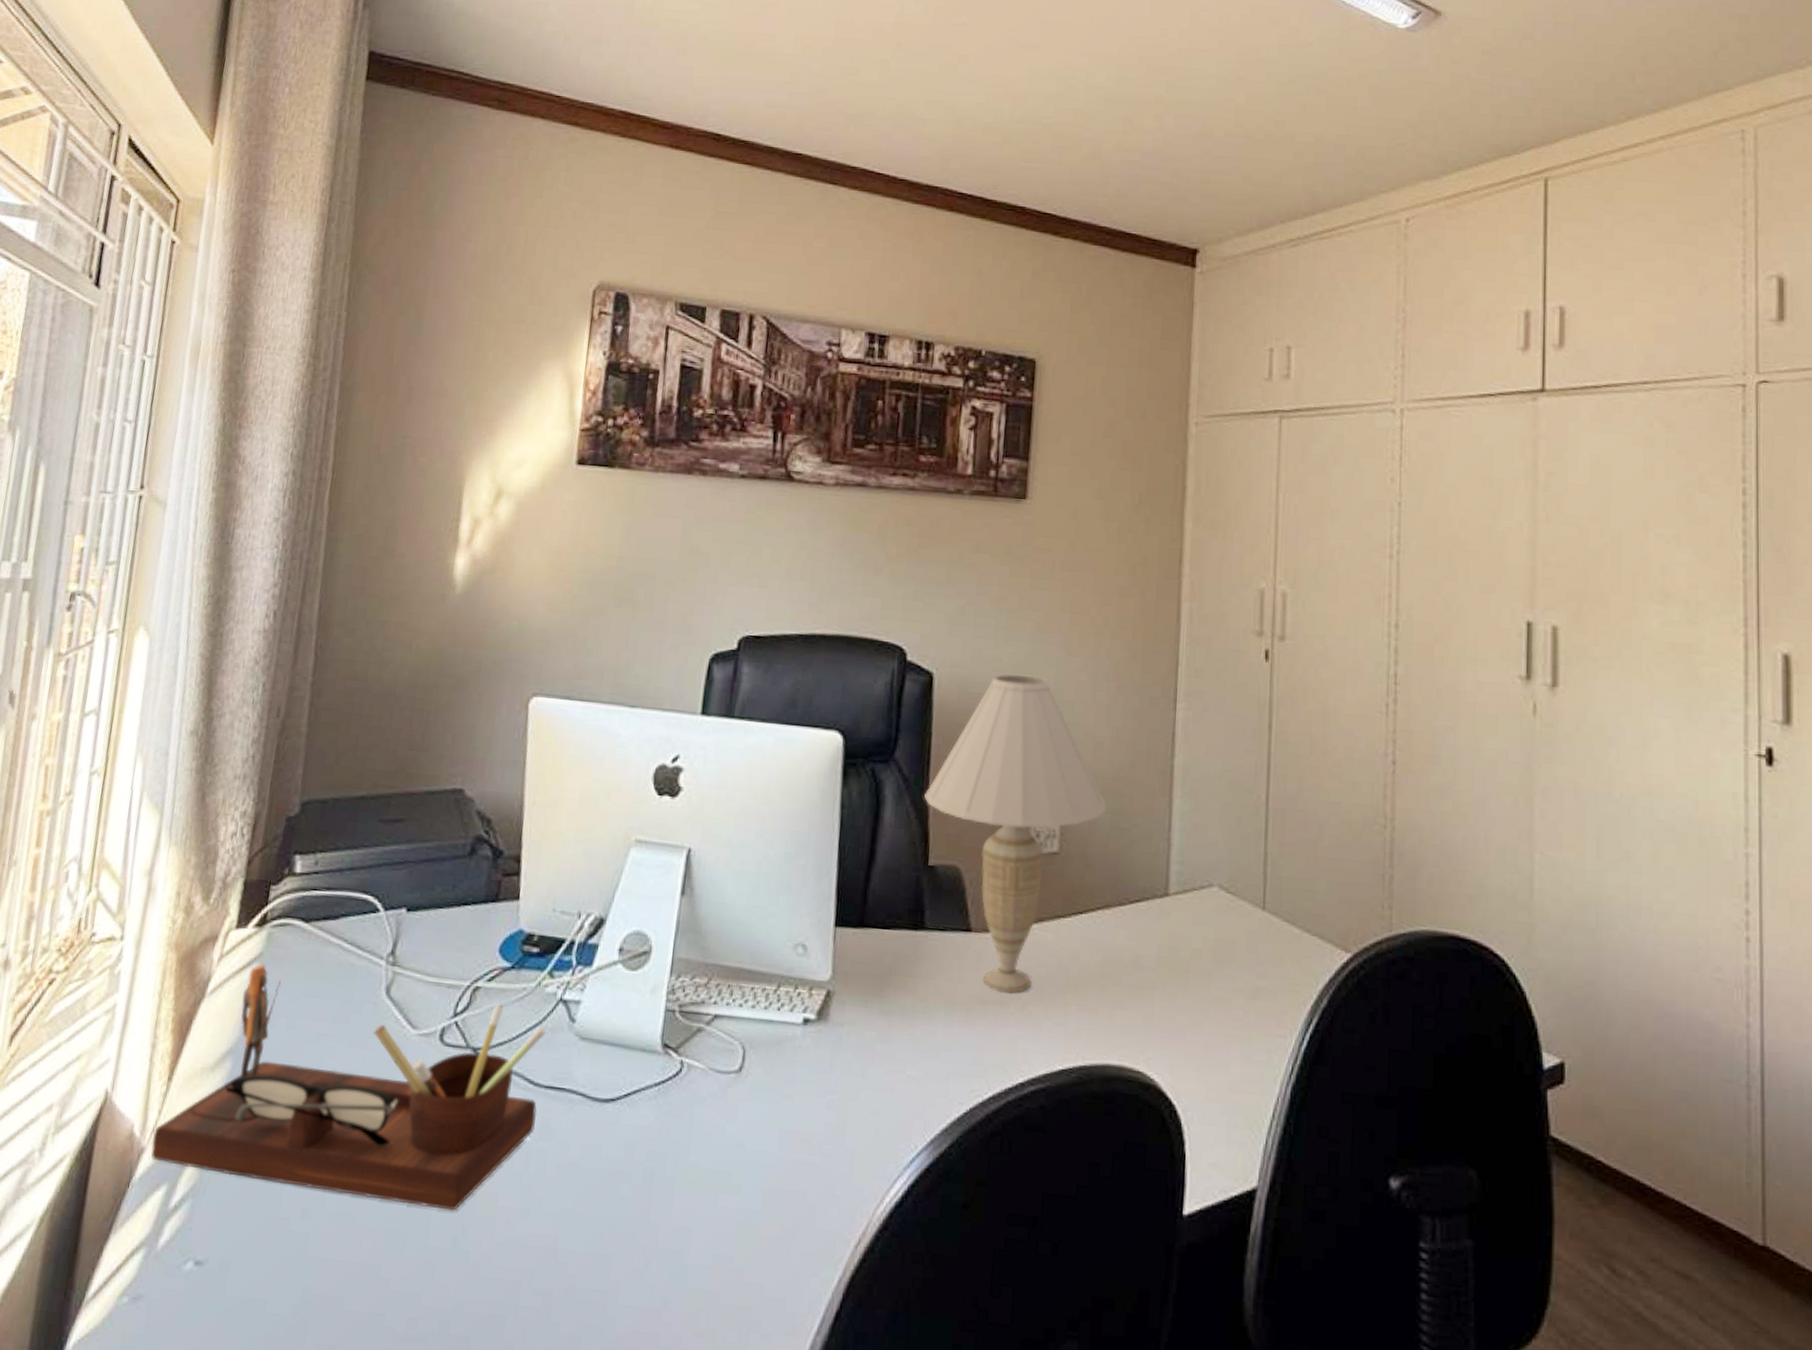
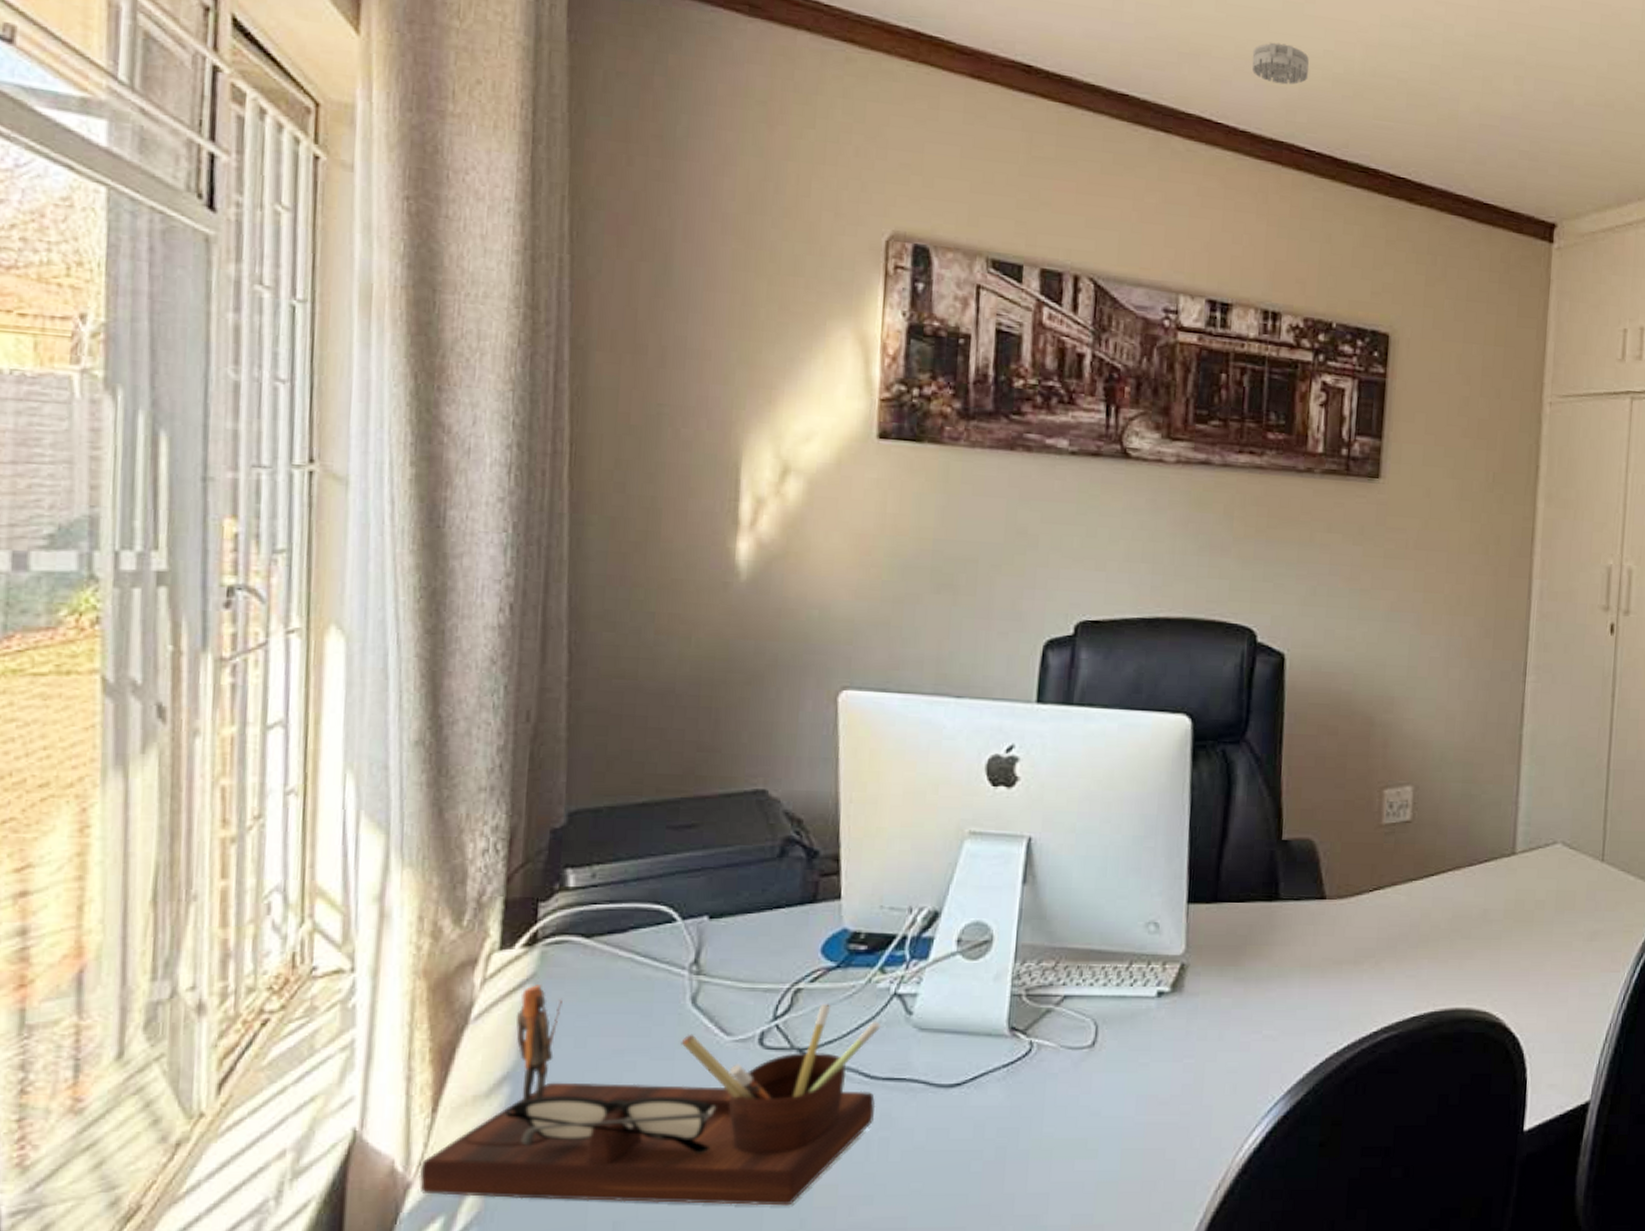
smoke detector: none [910,99,962,136] -> present [1251,42,1310,85]
table lamp: present [924,674,1106,994] -> none [1277,652,1457,953]

